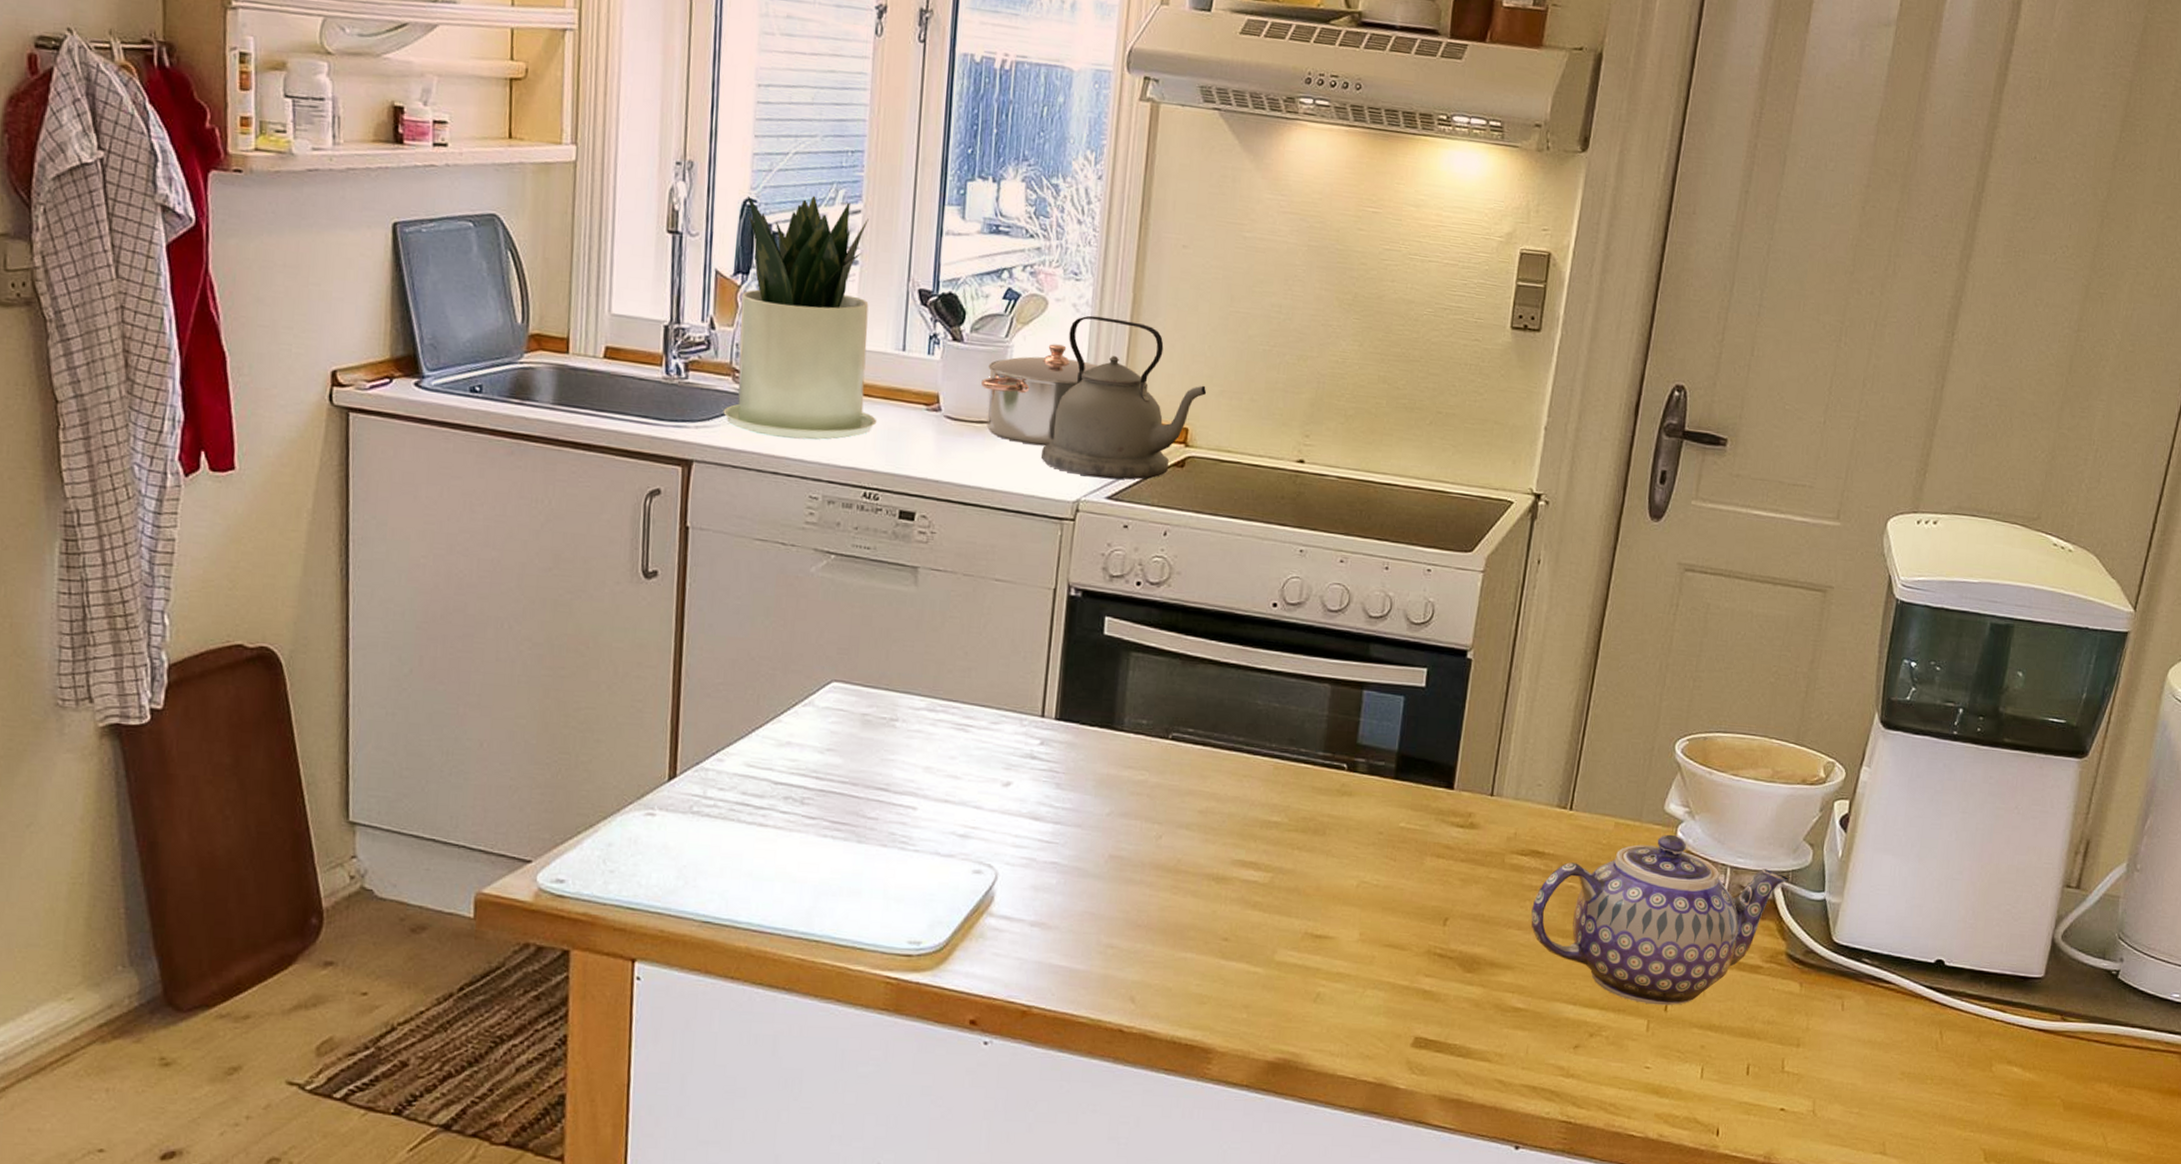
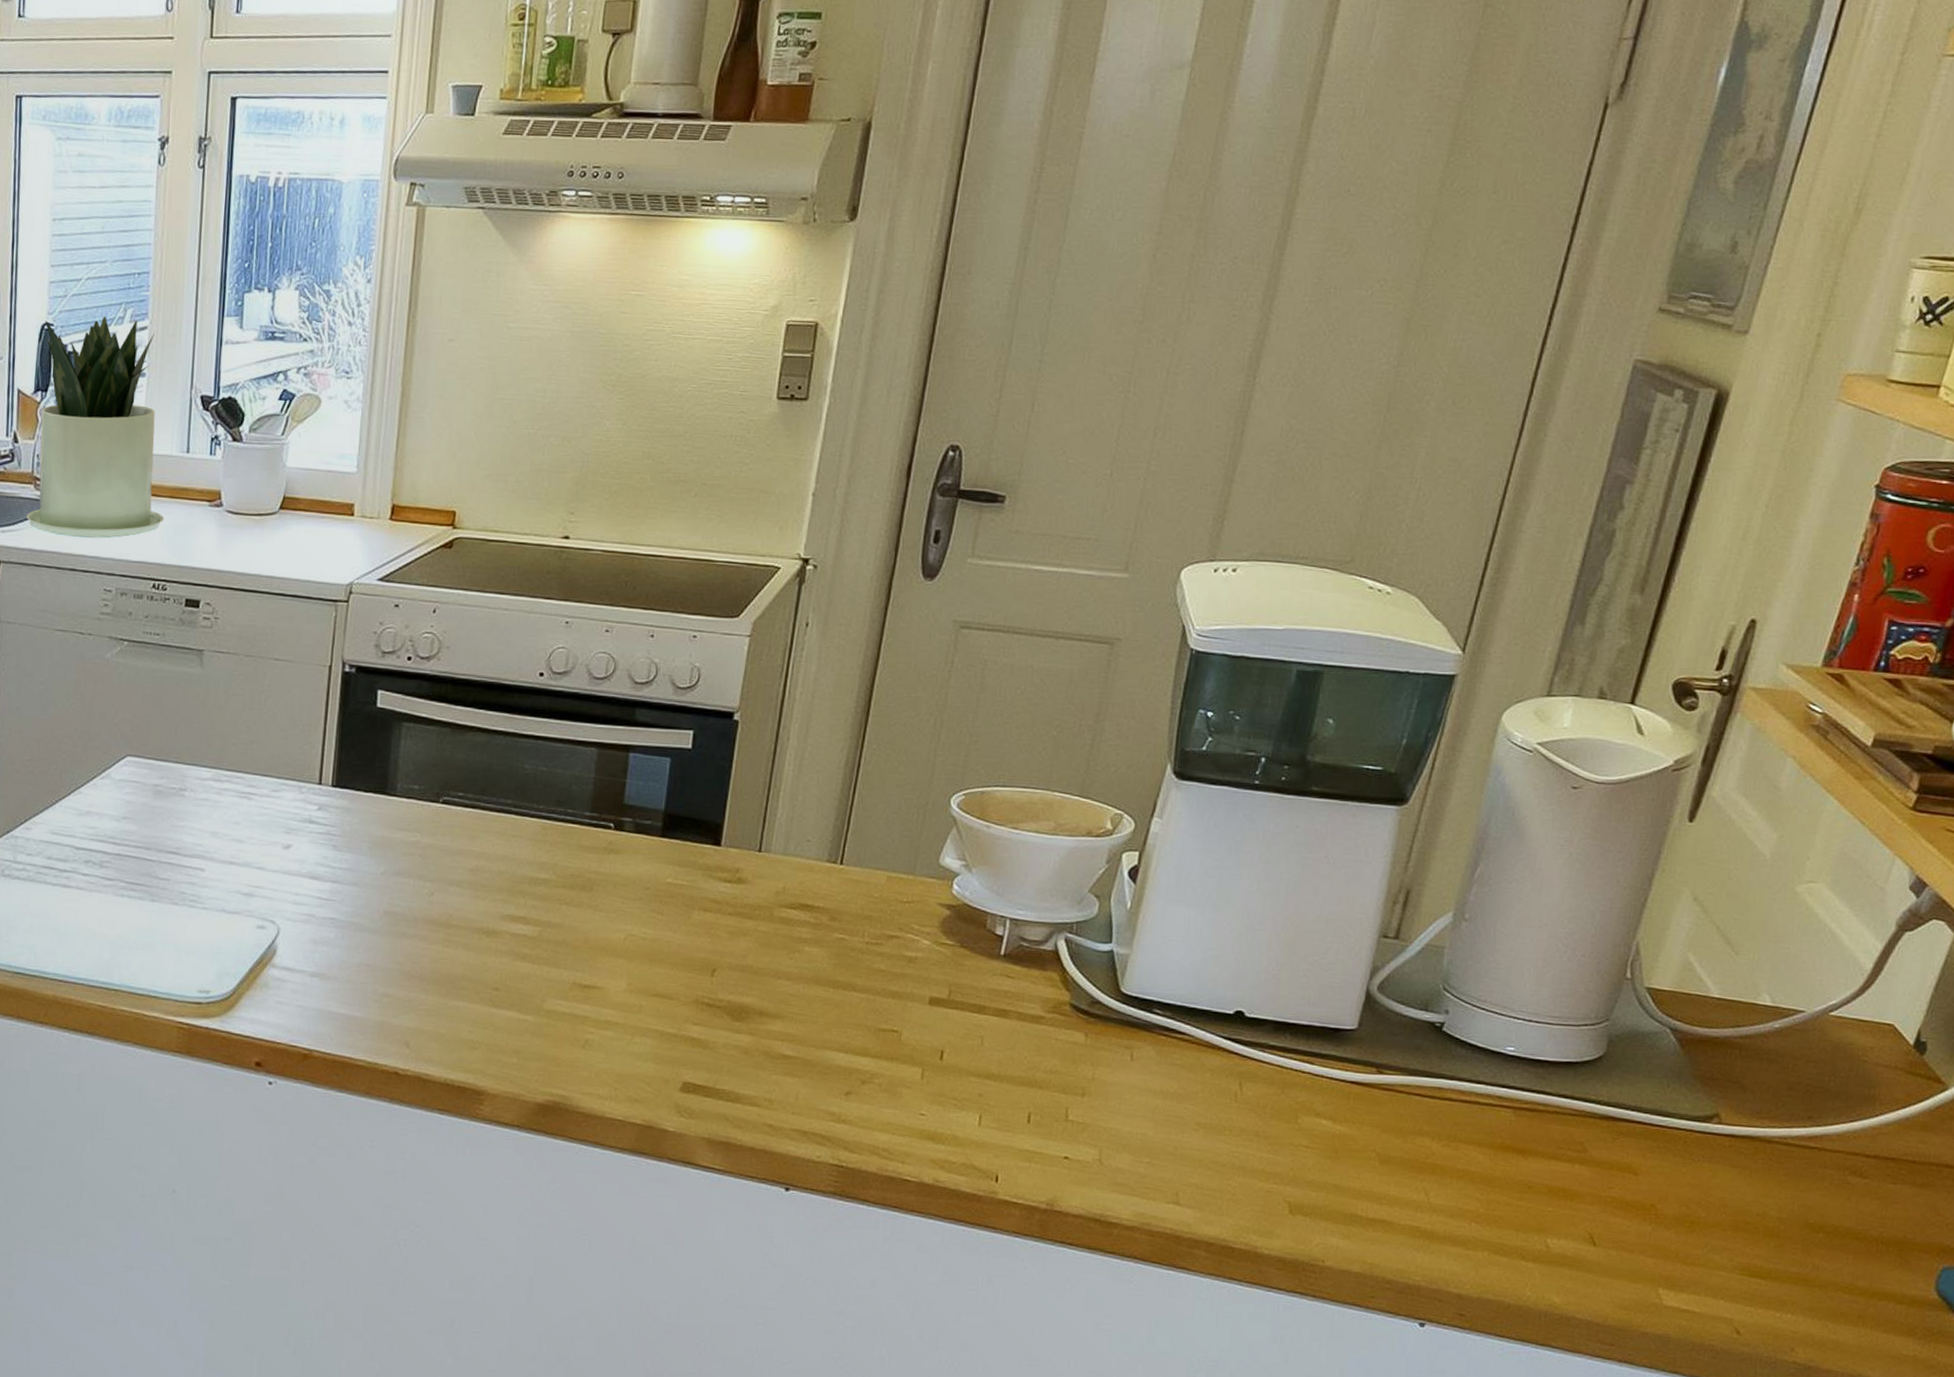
cooking pot: present [981,343,1099,447] -> none [260,439,369,535]
kettle: present [1041,315,1207,480] -> none [316,410,474,562]
teapot: present [1531,834,1790,1006] -> none [800,887,1074,1055]

